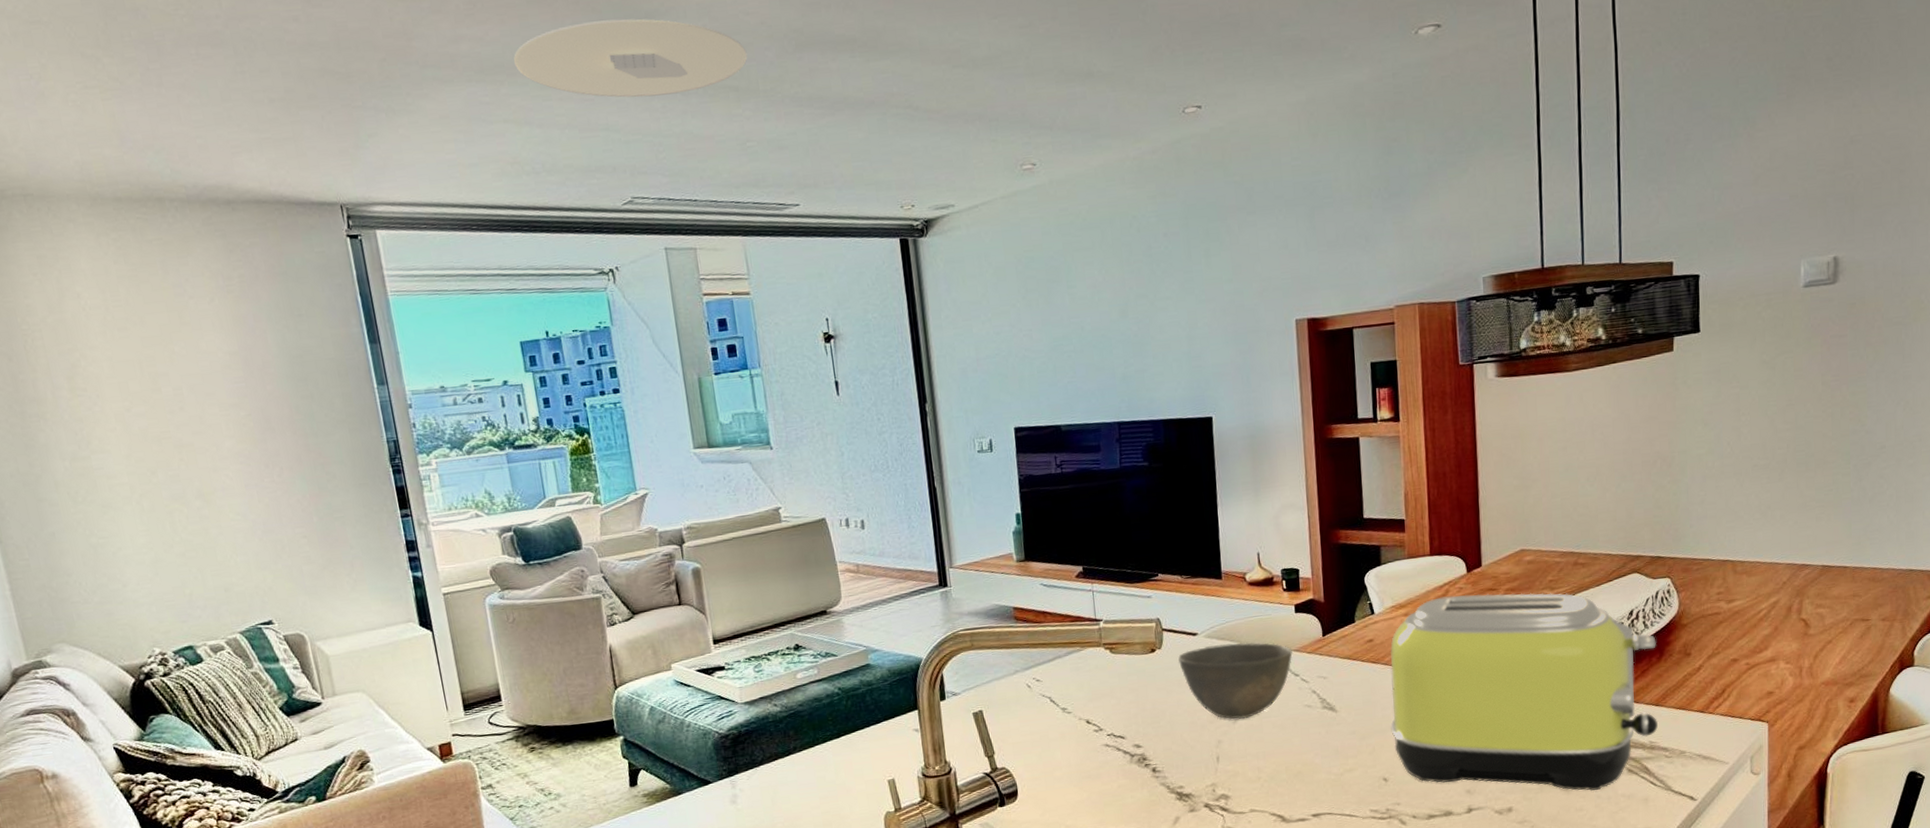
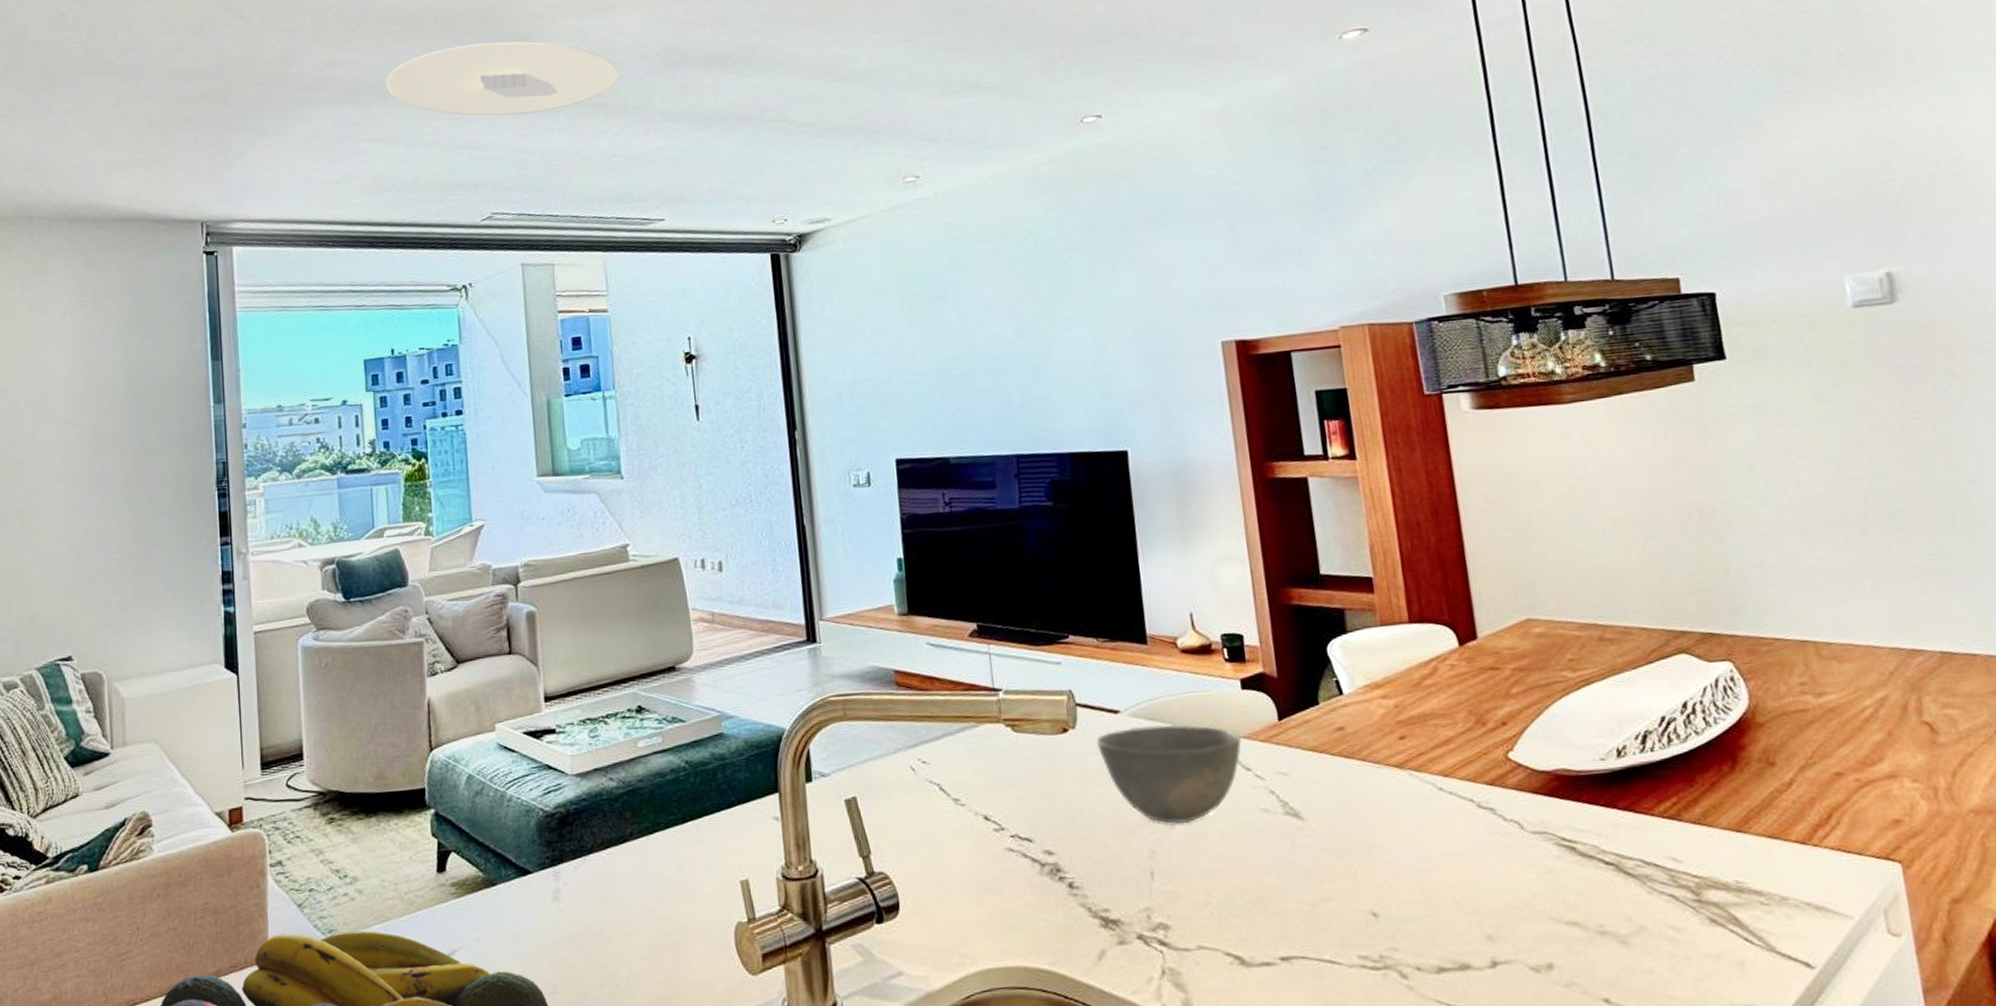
toaster: present [1390,593,1658,791] -> none [1367,673,1744,946]

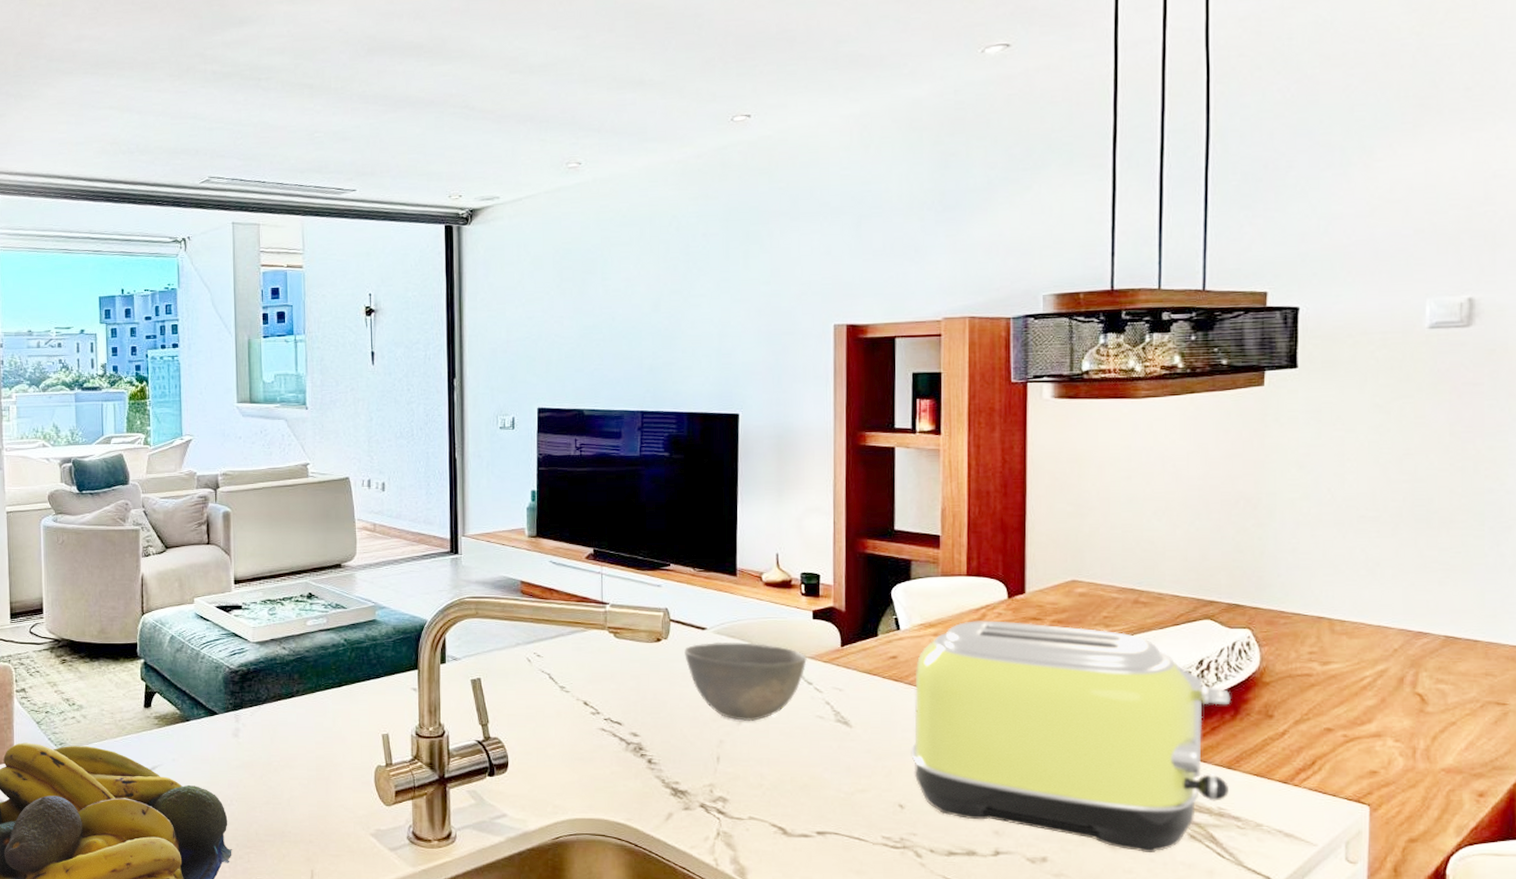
ceiling light: present [386,41,619,116] -> none [124,24,324,91]
toaster: none [1367,673,1744,946] -> present [911,620,1231,852]

